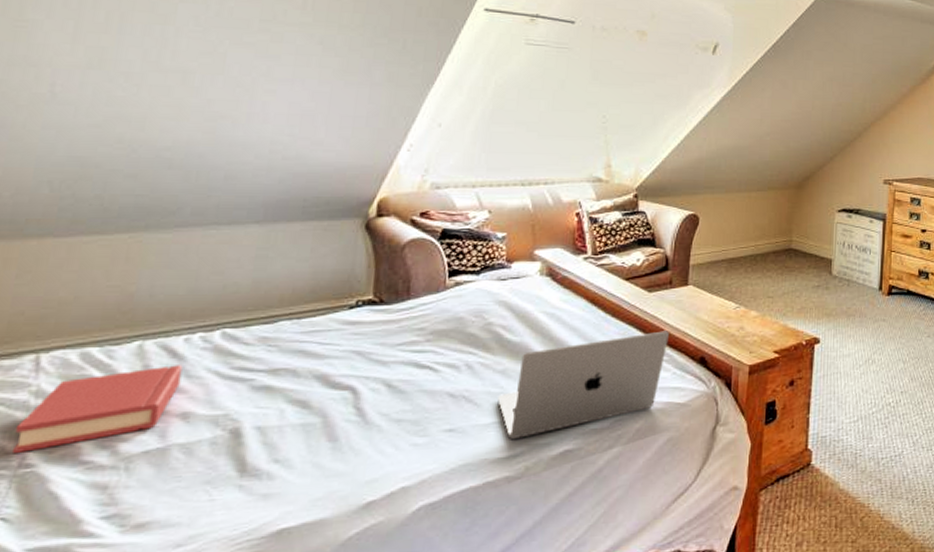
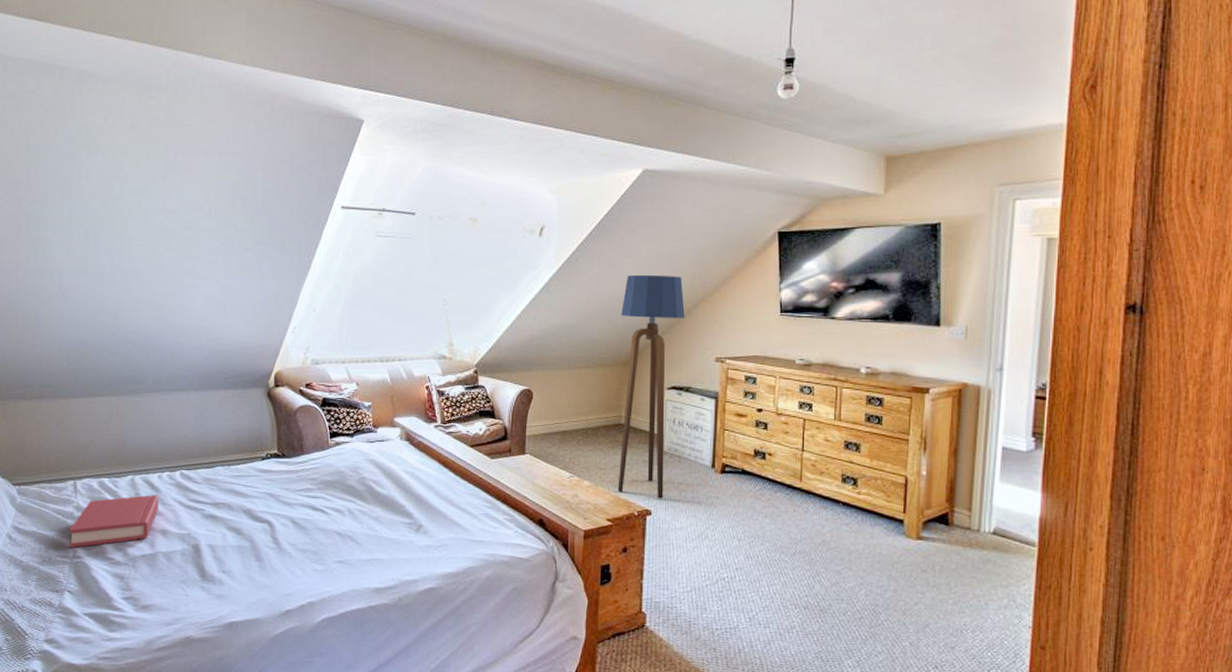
laptop: present [498,331,669,440] -> none [374,493,510,575]
floor lamp: none [786,97,856,325] -> present [617,274,685,499]

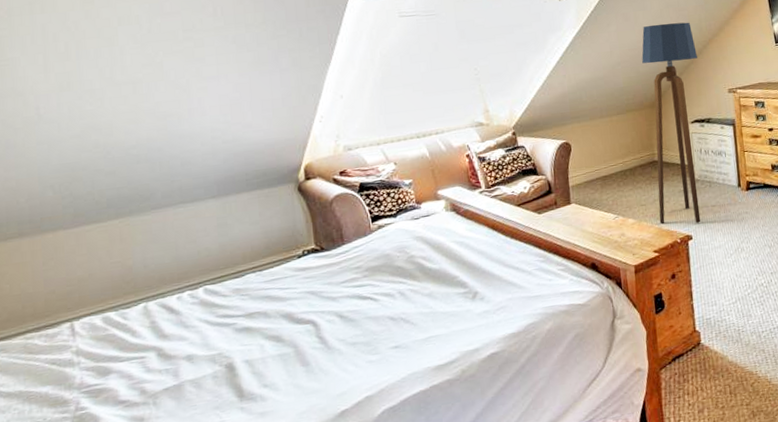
hardback book: present [68,495,159,549] -> none [67,318,181,401]

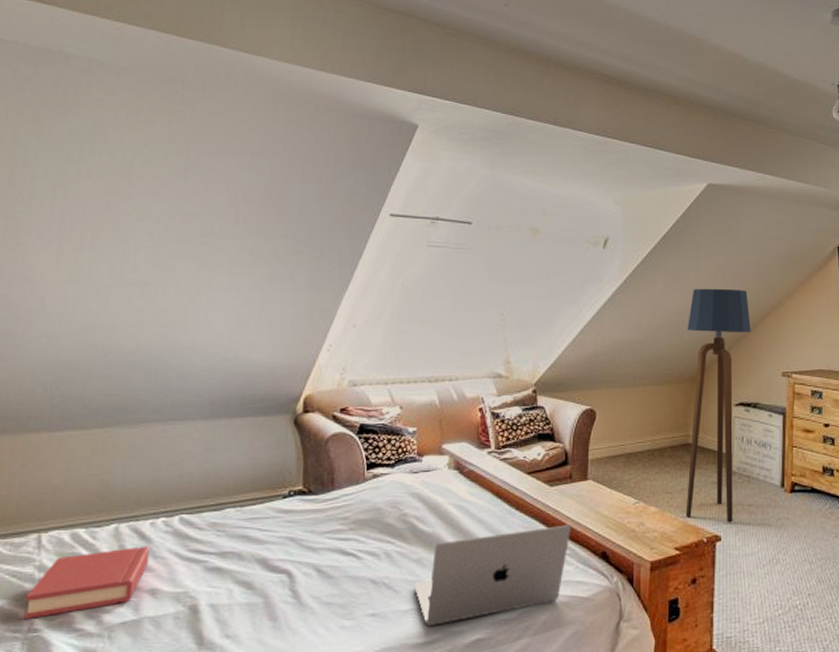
hardback book: none [67,318,181,401] -> present [24,546,150,620]
laptop: none [429,244,562,350] -> present [414,525,571,627]

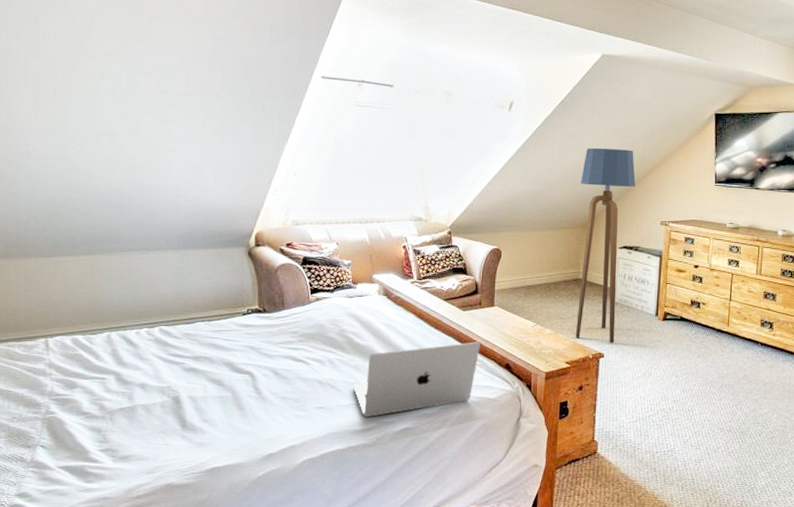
hardback book: present [24,546,150,620] -> none [40,350,137,405]

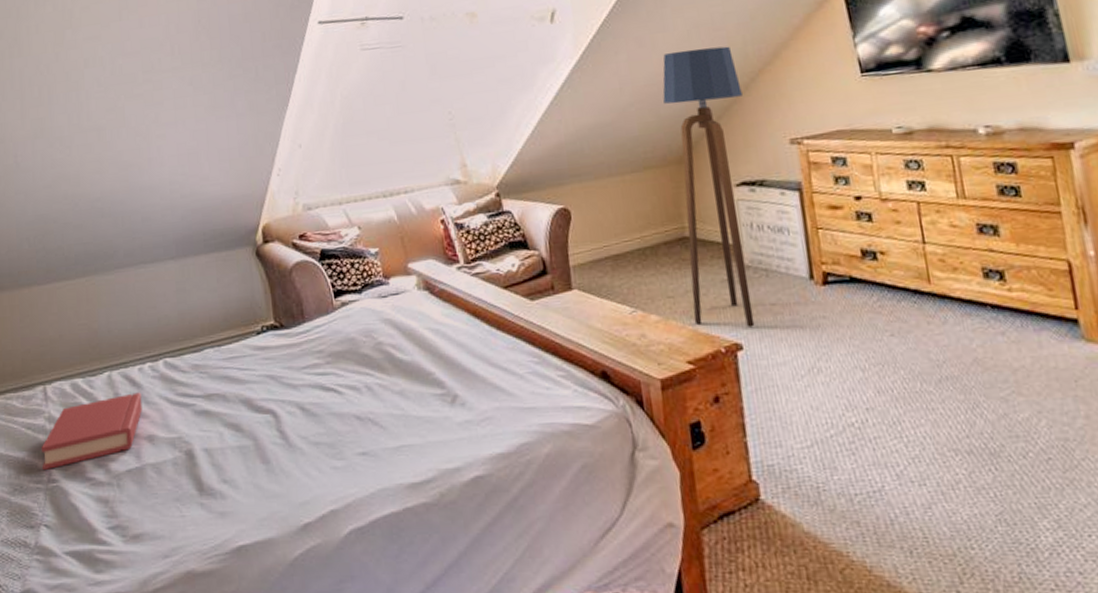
hardback book: none [40,350,137,405] -> present [41,392,143,471]
laptop: present [353,342,480,418] -> none [401,342,563,465]

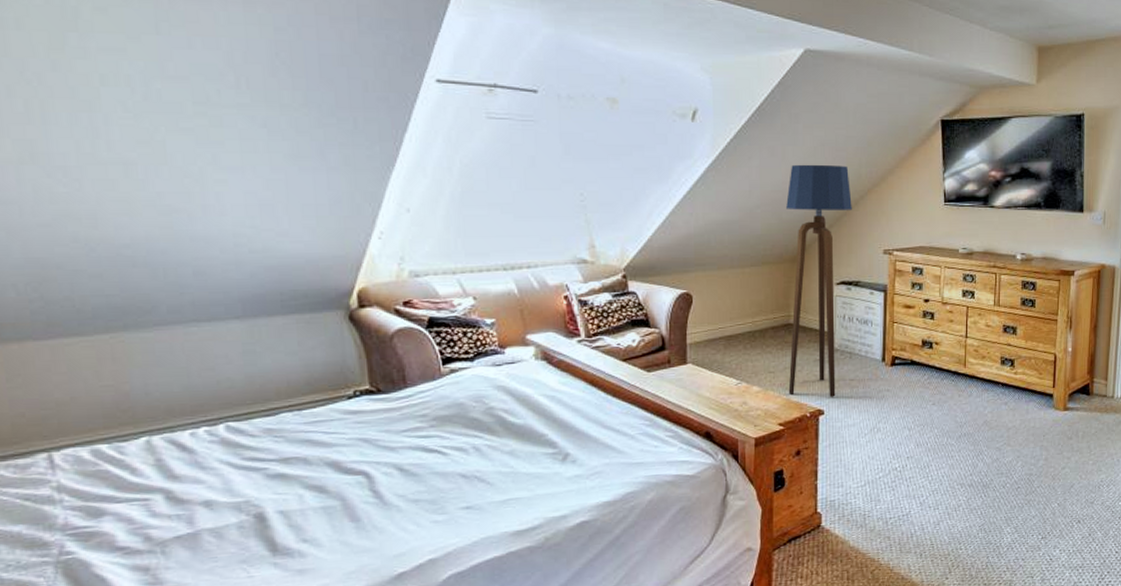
hardback book: present [41,392,143,471] -> none [47,457,196,544]

